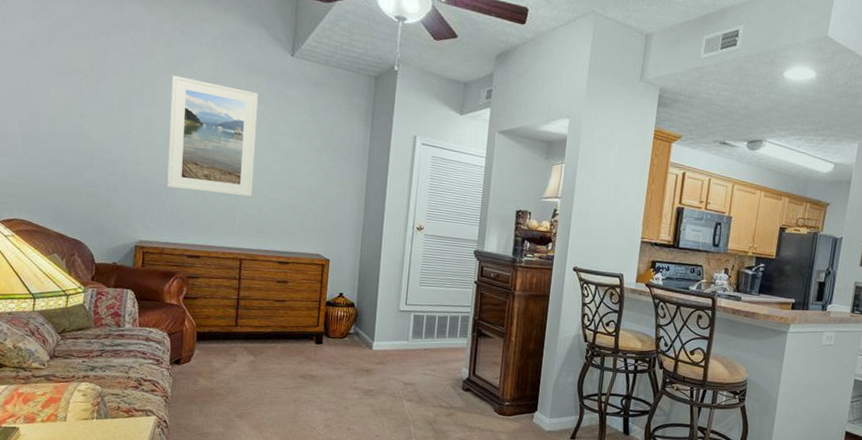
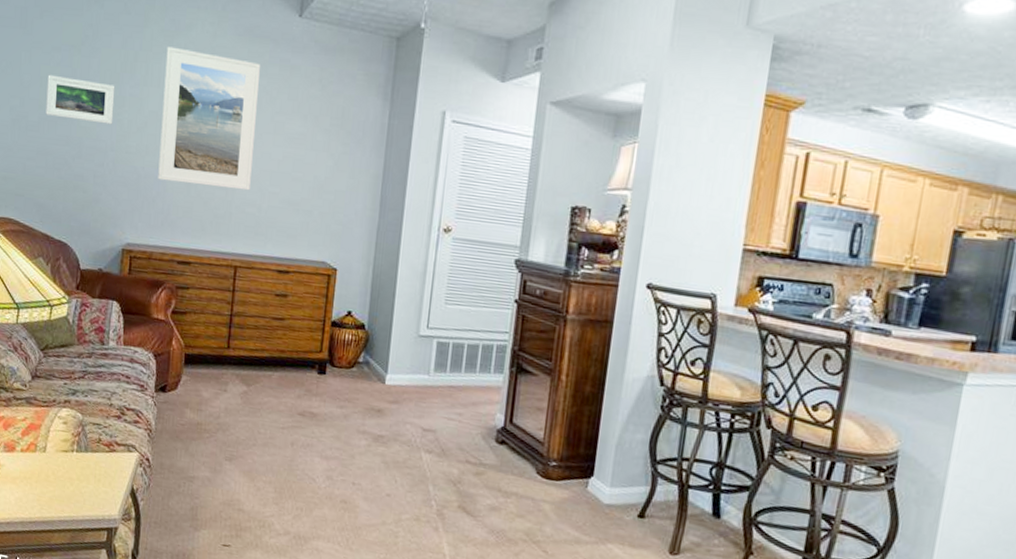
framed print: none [56,95,124,140] -> present [45,74,115,125]

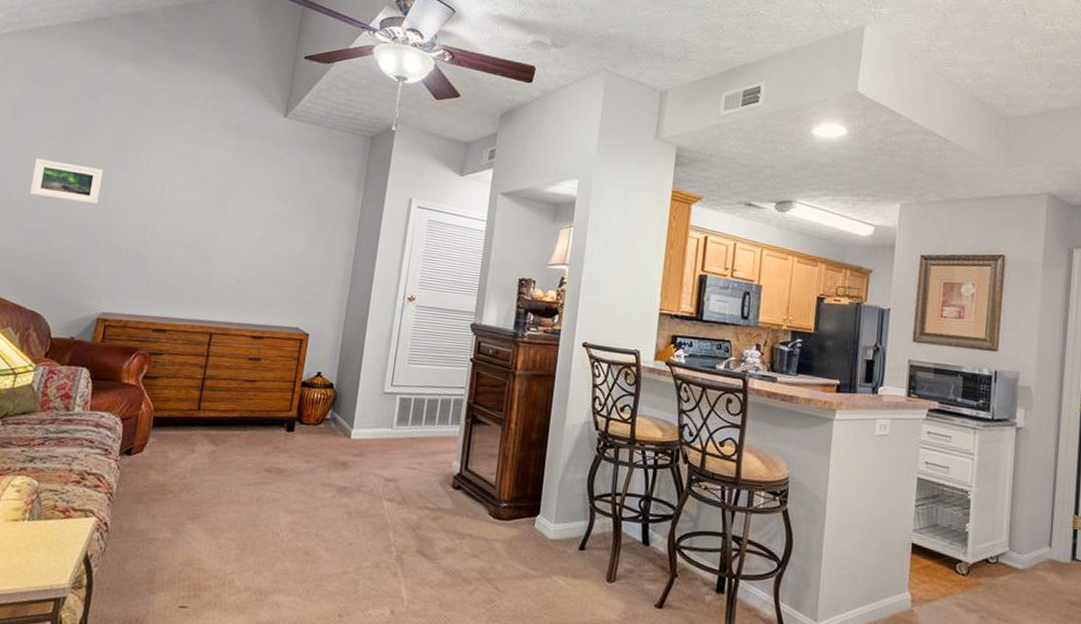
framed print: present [158,46,261,191] -> none [139,137,247,265]

